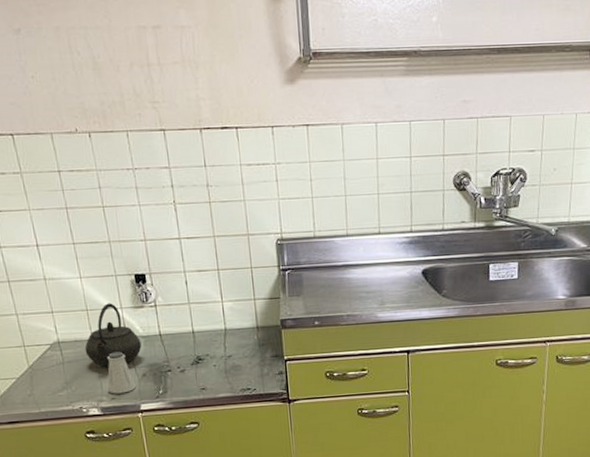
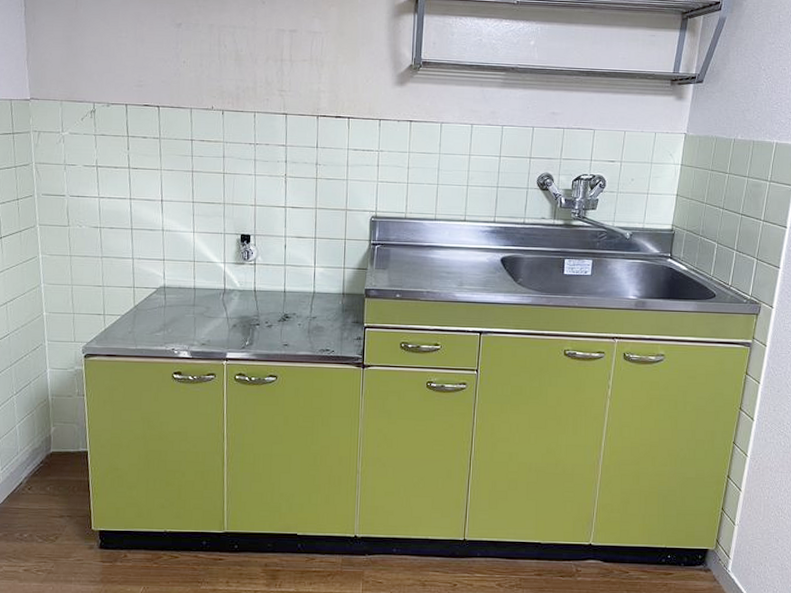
kettle: present [84,303,142,368] -> none [186,257,237,315]
saltshaker: present [107,351,136,394] -> none [199,301,225,341]

